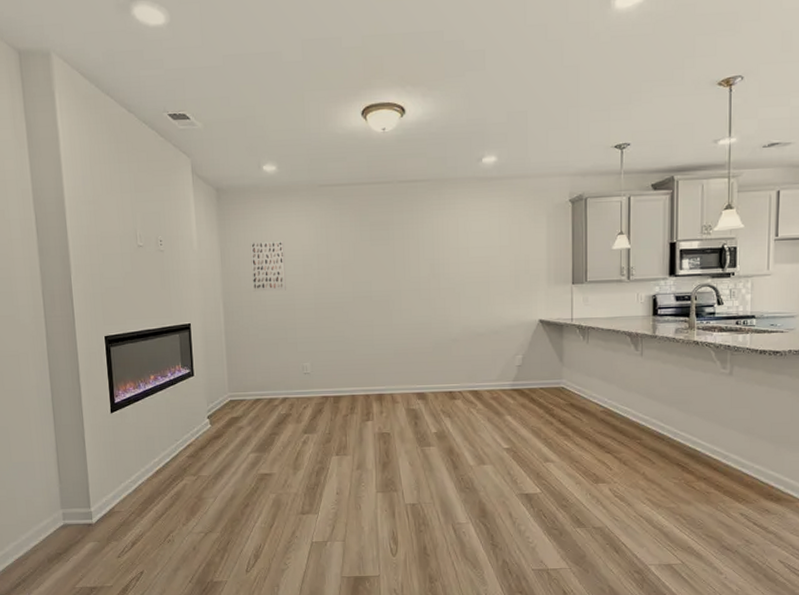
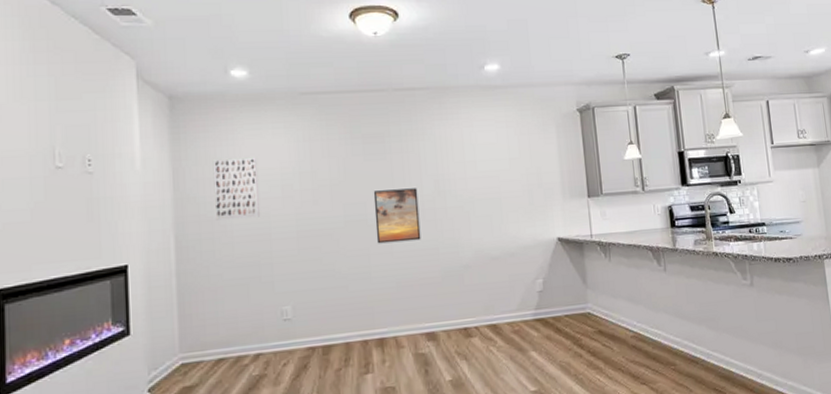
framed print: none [377,270,417,317] -> present [373,188,421,244]

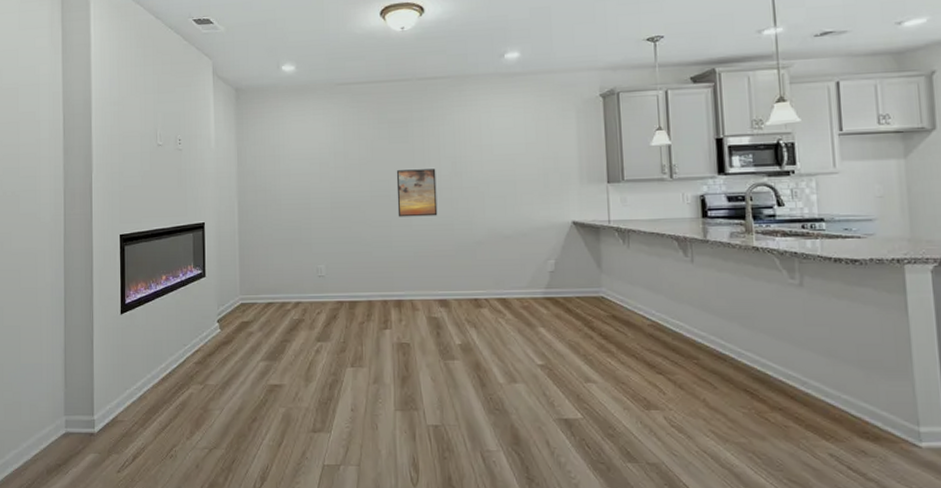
wall art: present [212,157,260,220] -> none [266,139,302,191]

